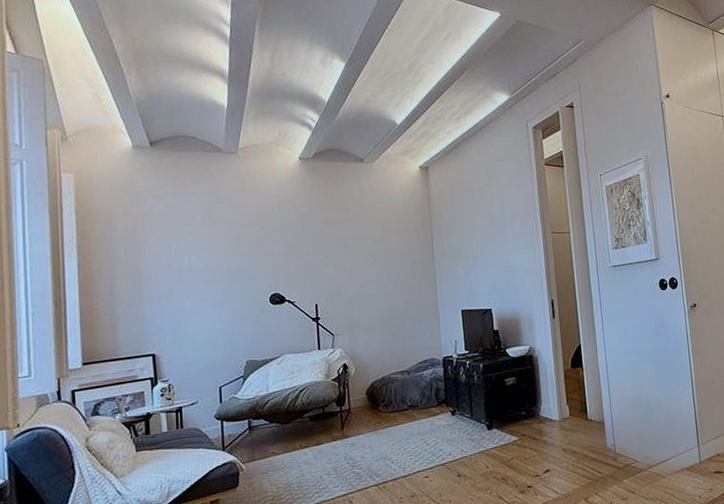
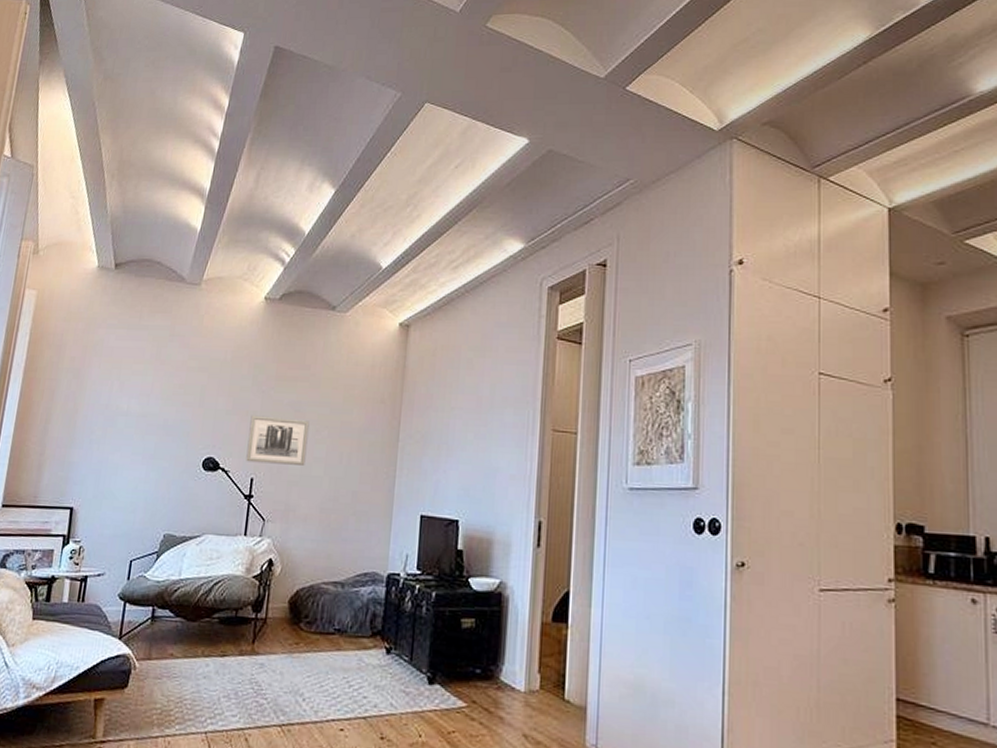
wall art: none [305,252,360,292] -> present [246,415,310,465]

